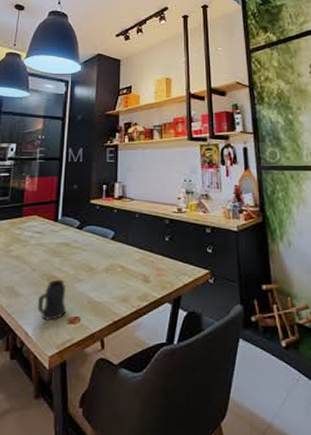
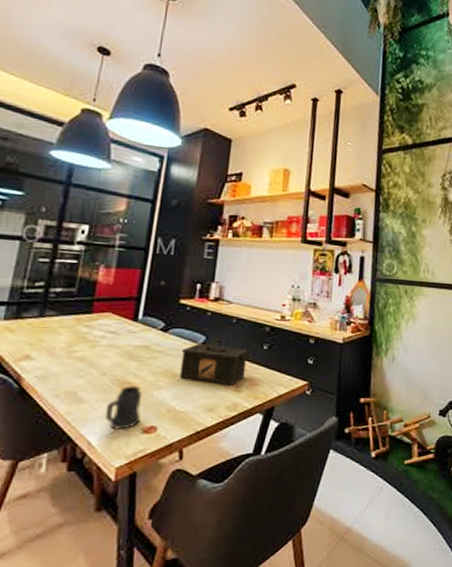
ammunition box: none [95,239,152,277] -> present [180,344,249,386]

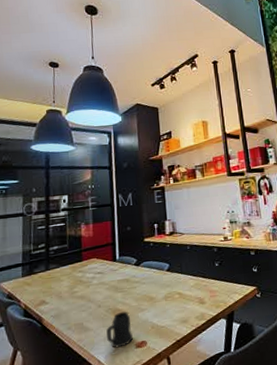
ammunition box: present [180,344,249,386] -> none [153,268,205,300]

